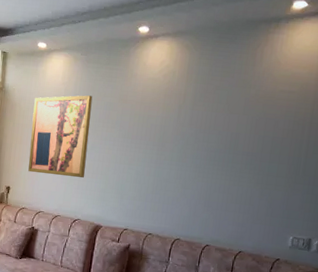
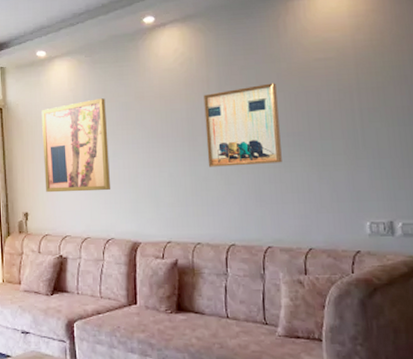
wall art: none [170,105,243,177] -> present [203,83,282,167]

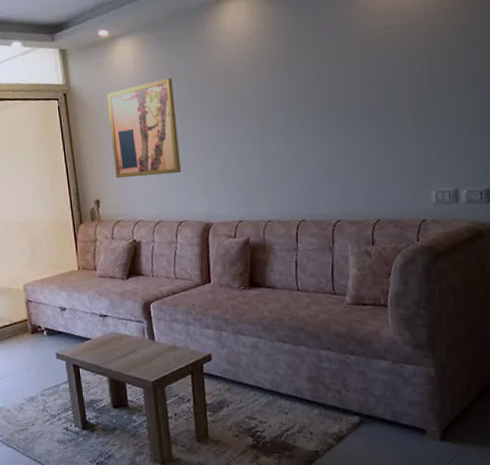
wall art: present [203,83,282,167] -> none [273,54,352,144]

